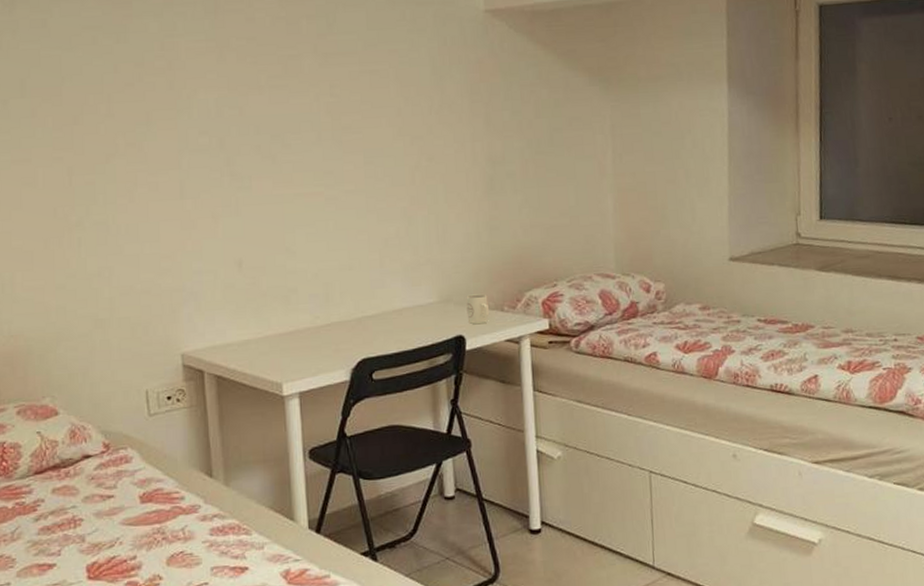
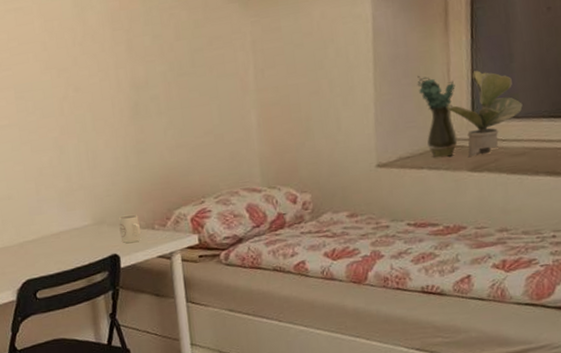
vase: none [769,172,807,255] -> present [417,75,458,158]
potted plant: none [796,172,867,257] -> present [446,70,523,157]

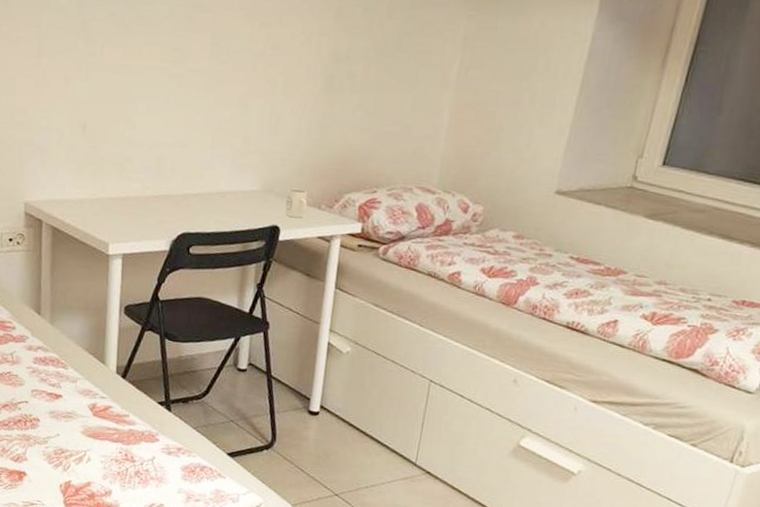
vase: present [417,75,458,158] -> none [611,108,656,198]
potted plant: present [446,70,523,157] -> none [640,116,717,204]

